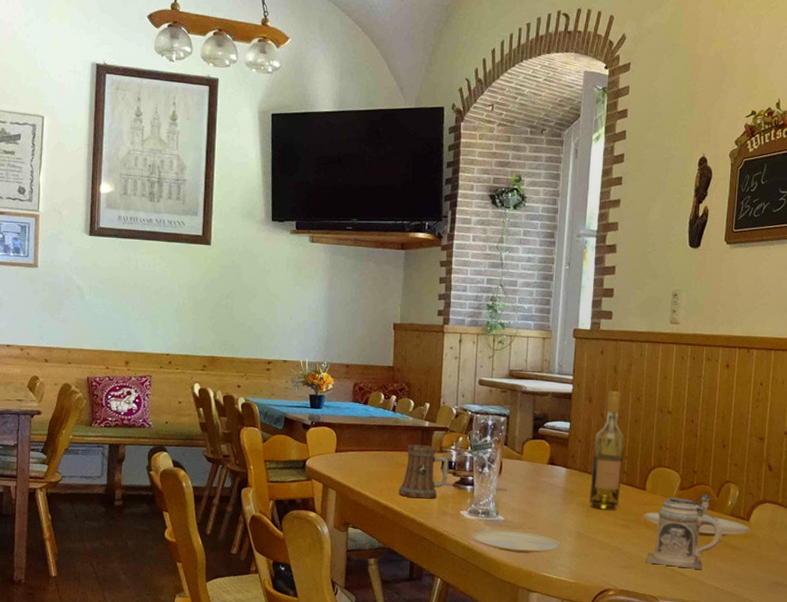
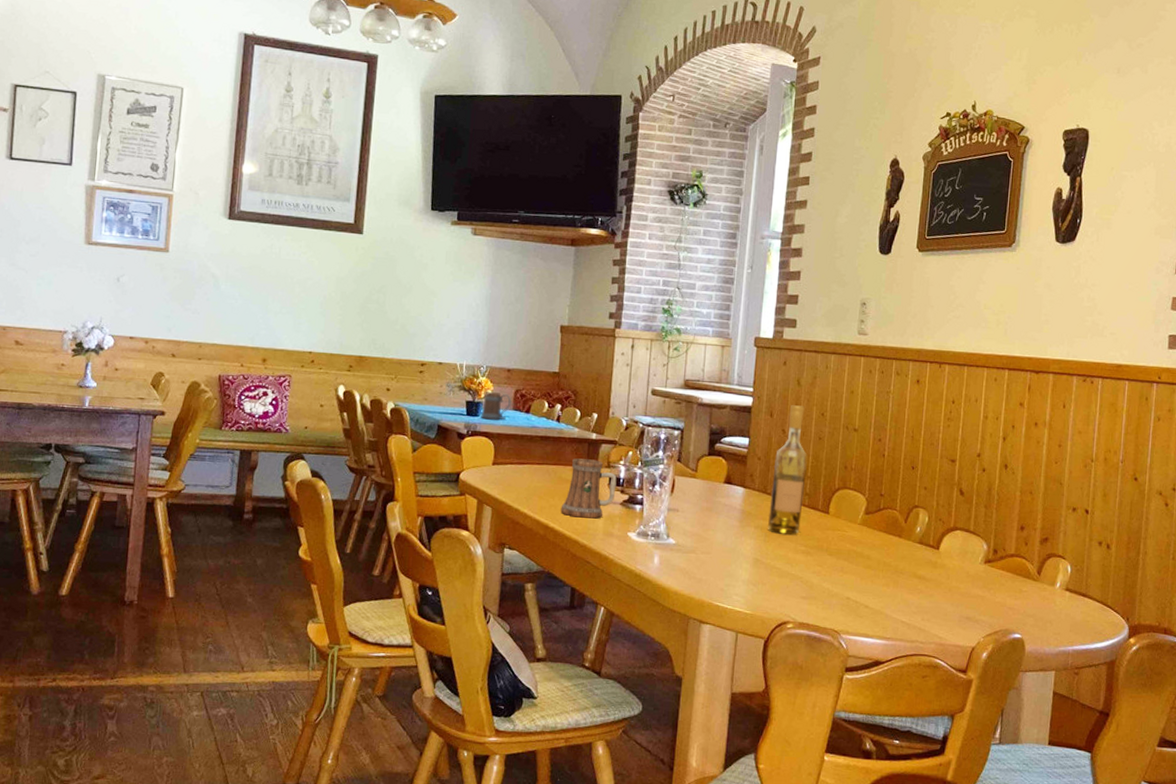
beer mug: none [323,386,351,413] -> present [481,392,512,422]
plate: present [472,530,561,553] -> none [640,554,736,581]
plate: present [643,512,750,537] -> none [825,538,940,566]
beer mug: present [646,492,723,570] -> none [828,517,911,603]

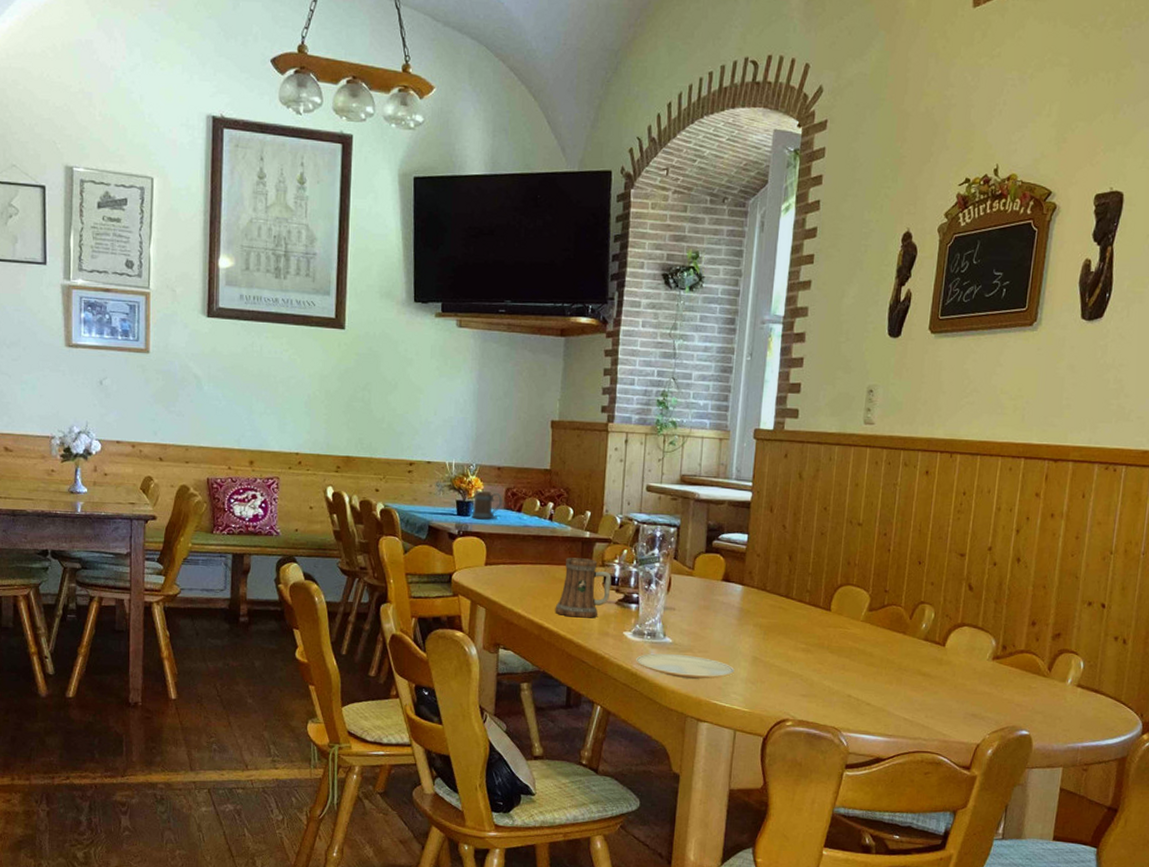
plate: none [640,554,736,581] -> present [636,653,735,679]
bottle: present [767,405,808,535] -> none [767,499,809,633]

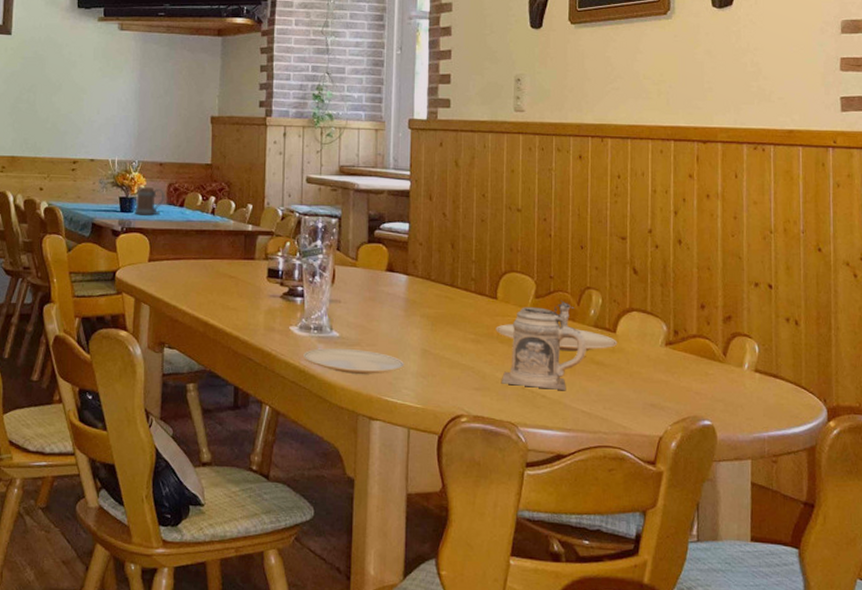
beer mug: present [555,557,612,618] -> none [219,251,276,313]
plate: none [827,635,946,663] -> present [496,324,618,352]
beer mug: none [829,614,915,700] -> present [502,300,586,391]

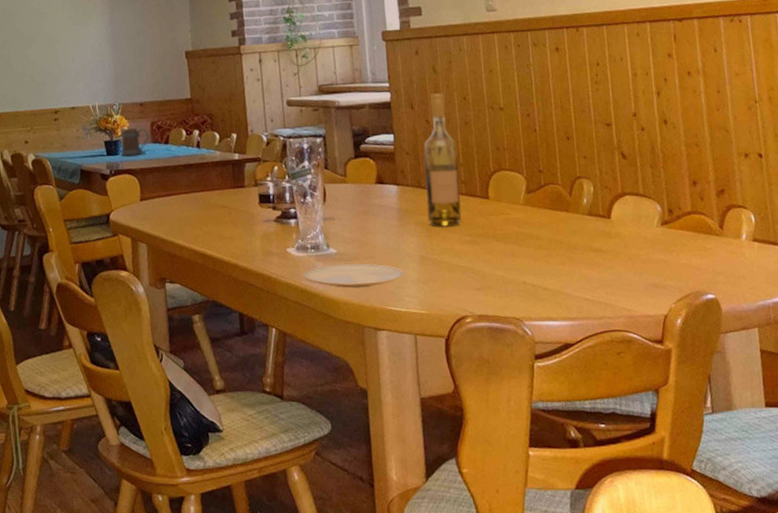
bottle: none [433,187,471,323] -> present [423,93,462,227]
plate: present [496,324,618,352] -> none [490,219,614,243]
beer mug: present [502,300,586,391] -> none [502,193,583,281]

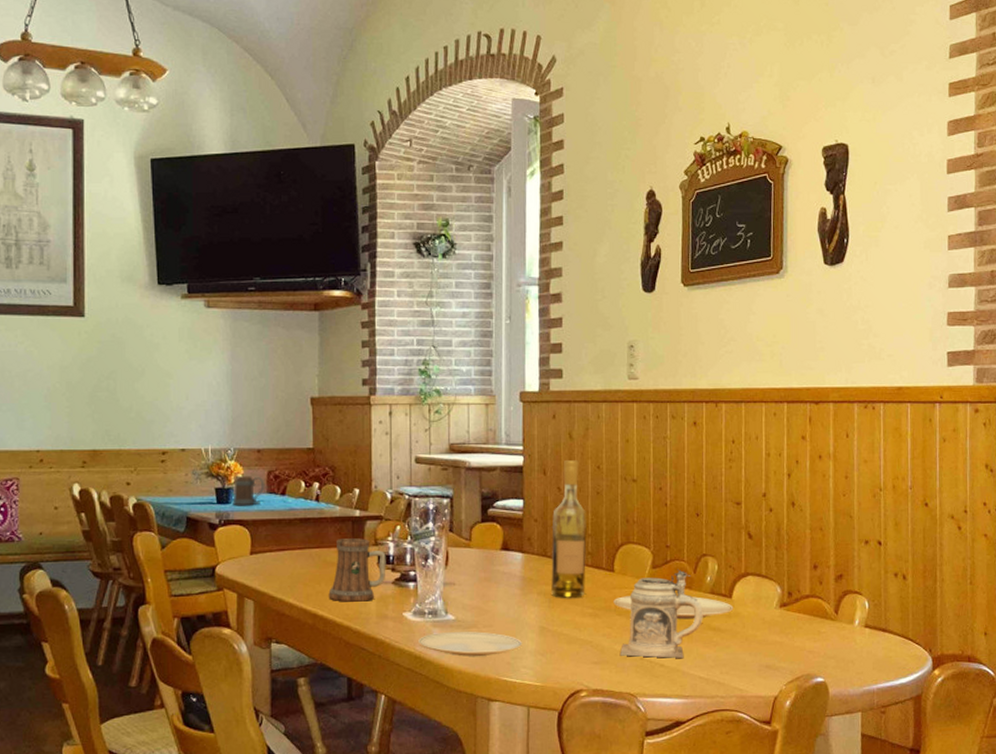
beer mug: none [215,180,268,241] -> present [328,538,386,602]
plate: none [490,219,614,243] -> present [613,596,734,620]
beer mug: none [502,193,583,281] -> present [620,569,703,659]

